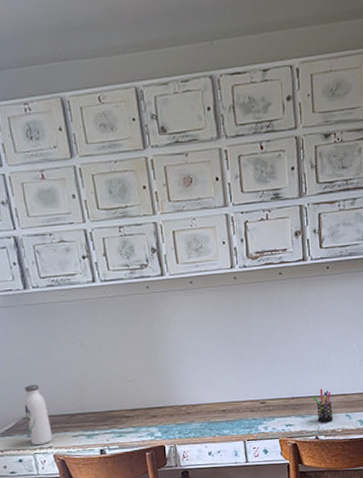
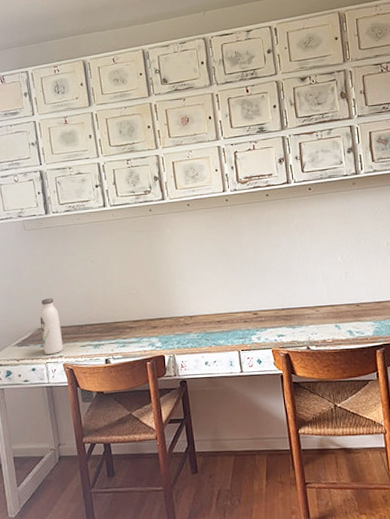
pen holder: present [313,388,333,422] -> none [302,299,323,333]

